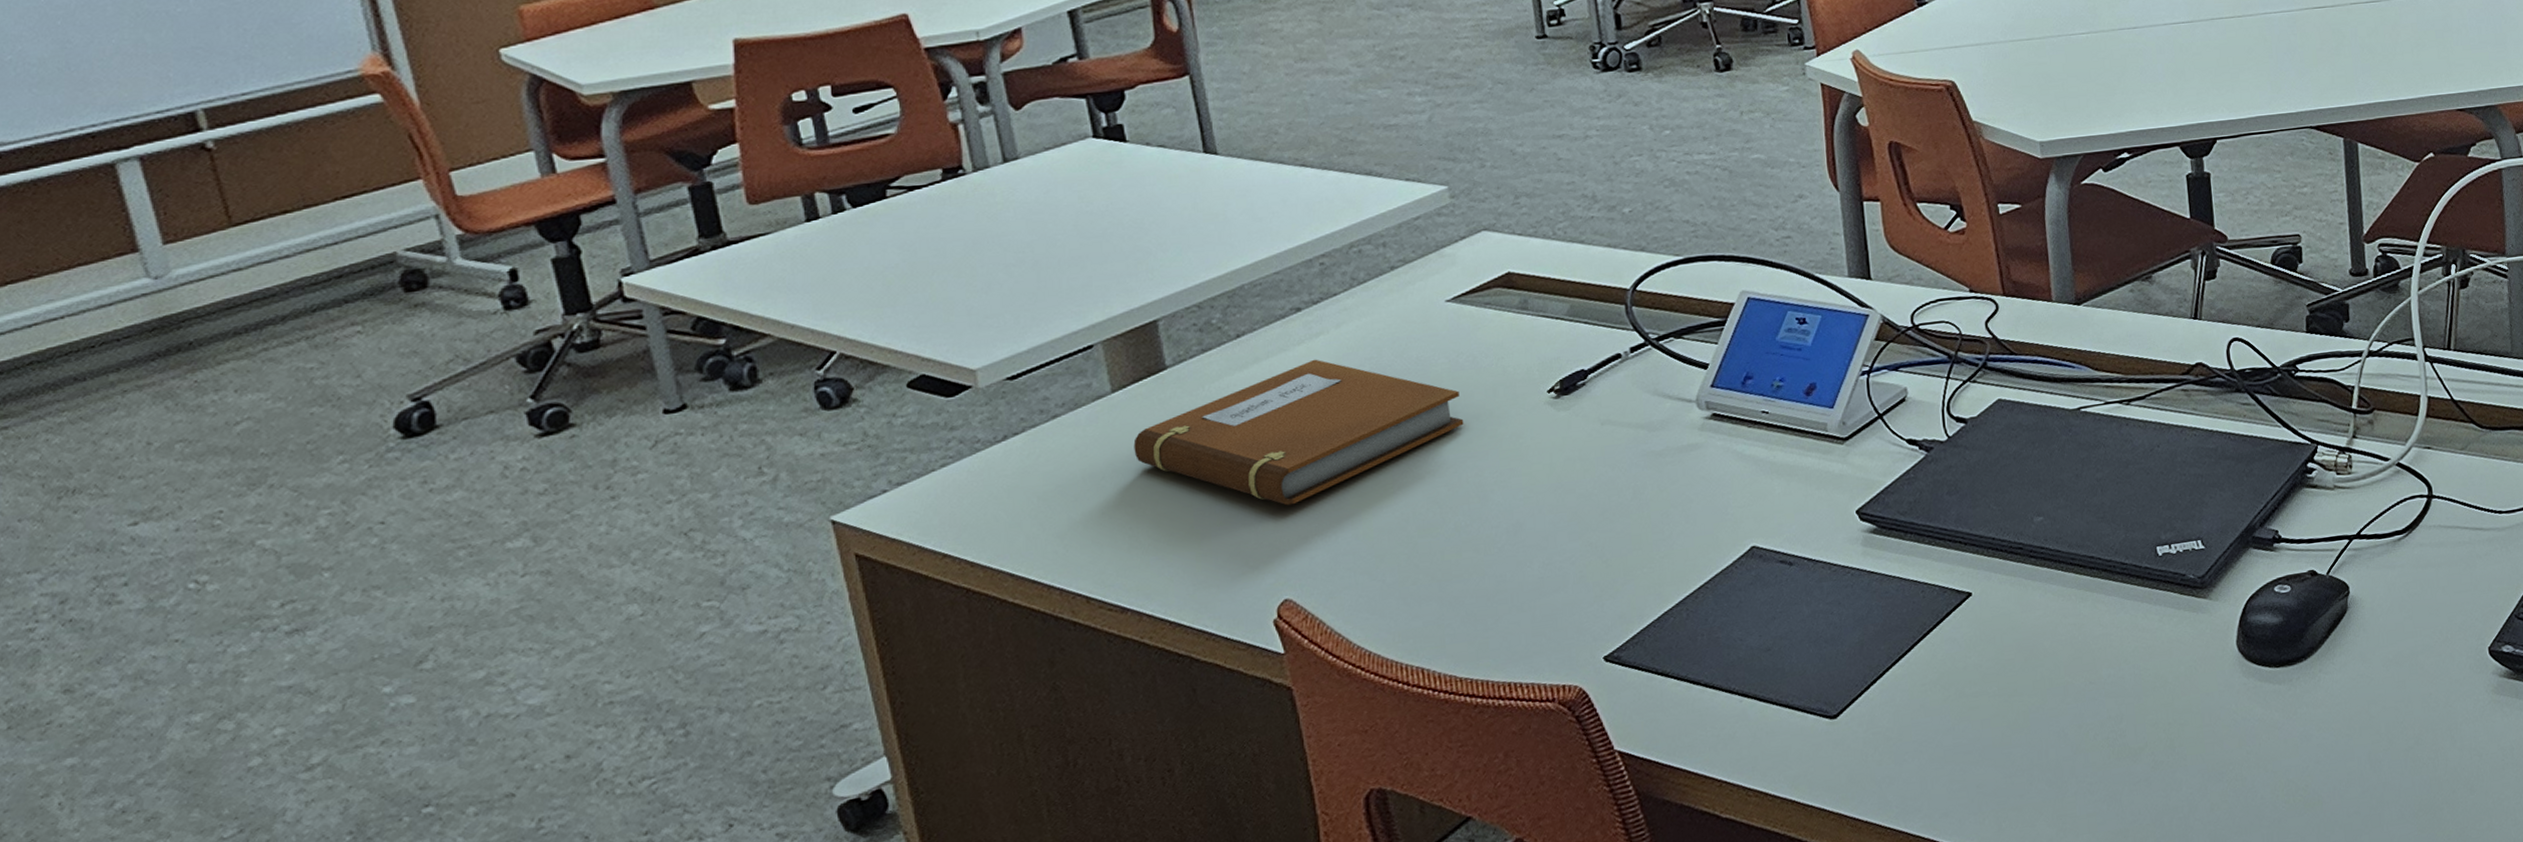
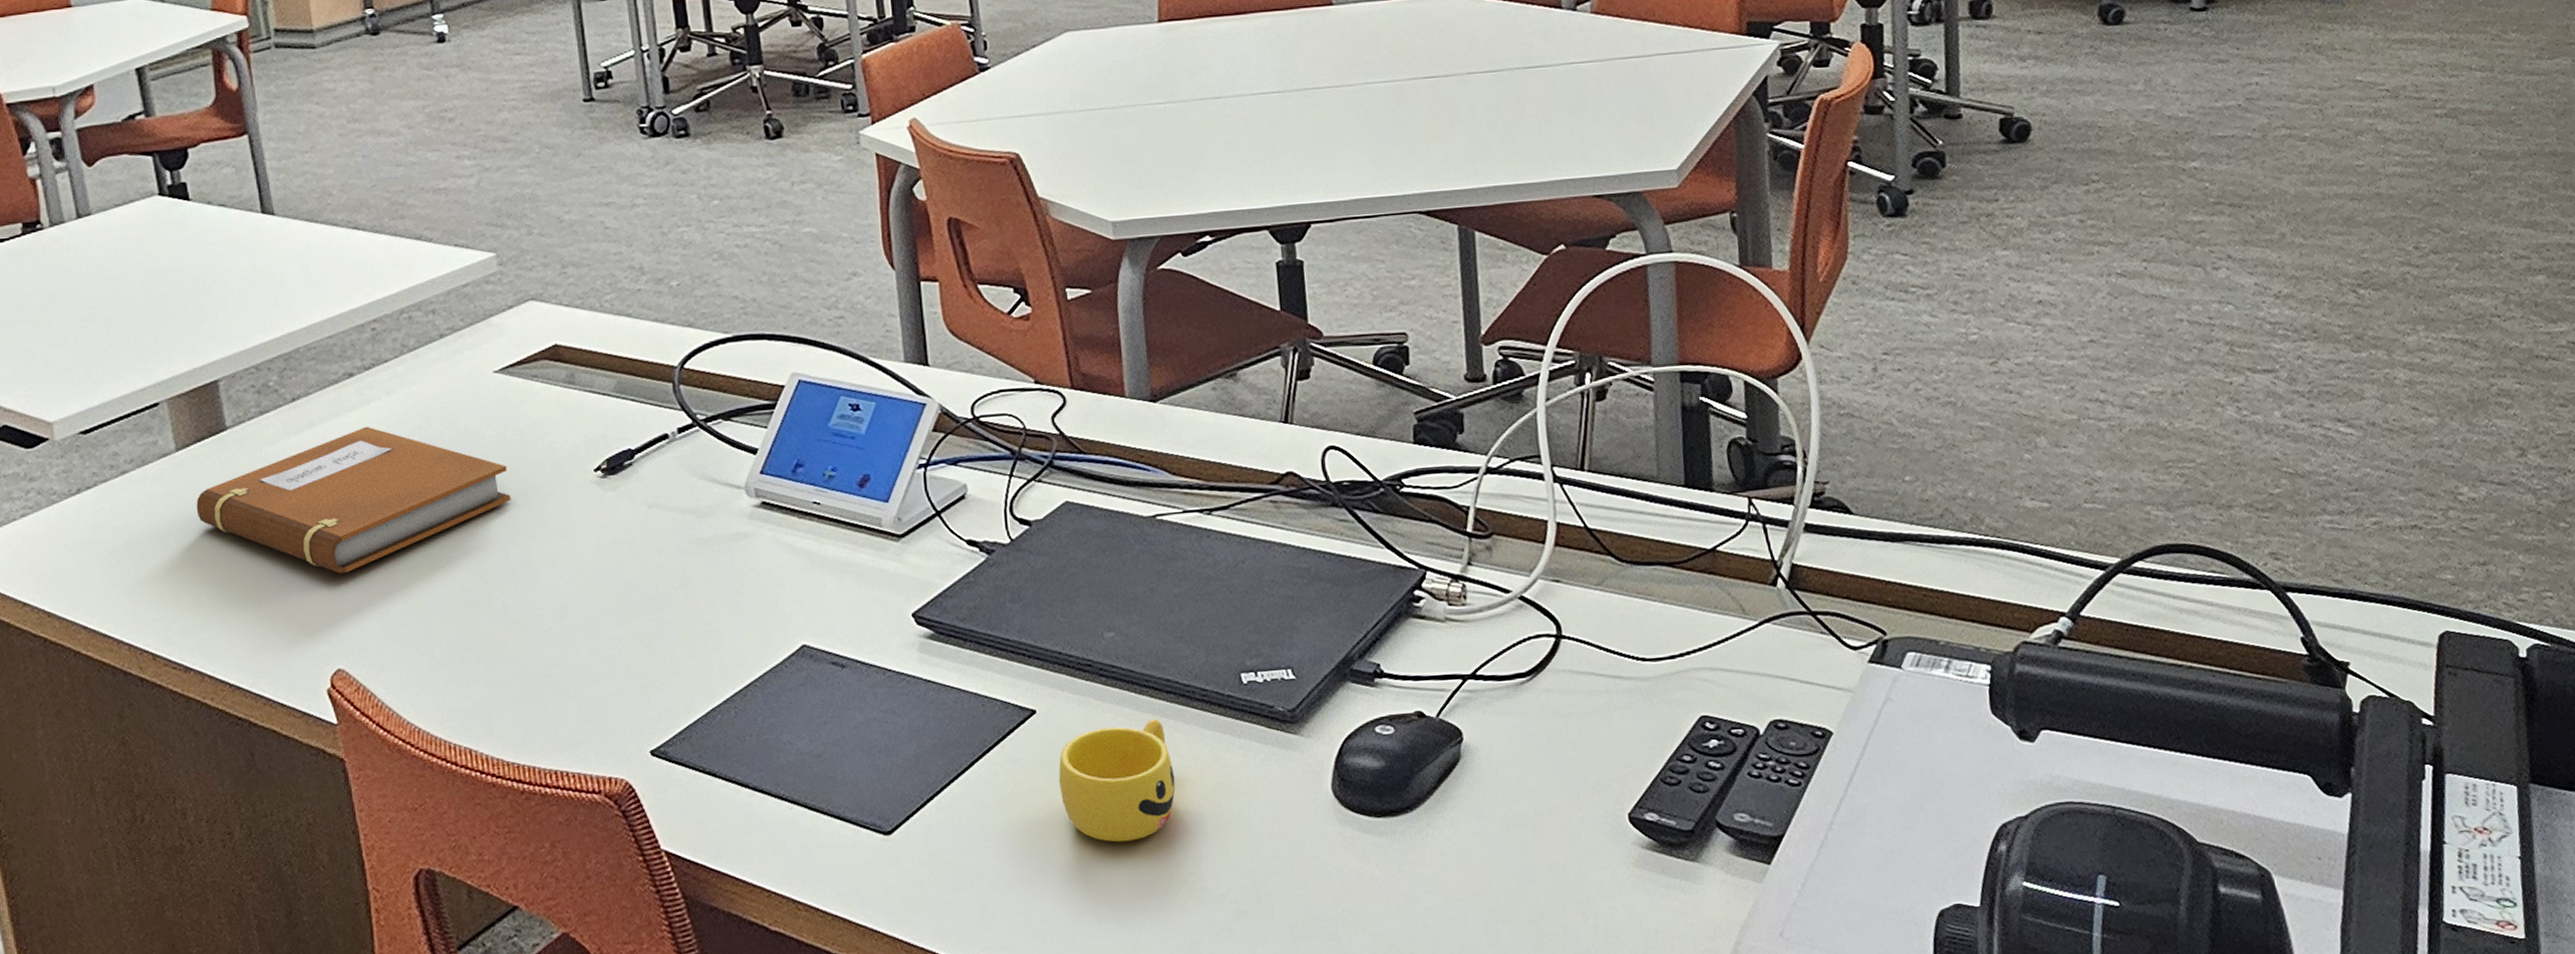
cup: none [1992,592,2099,709] -> present [1058,718,1176,843]

